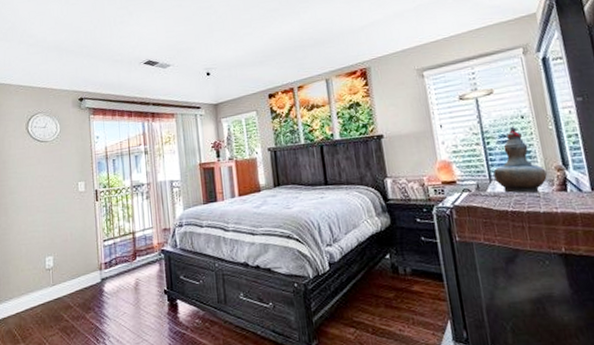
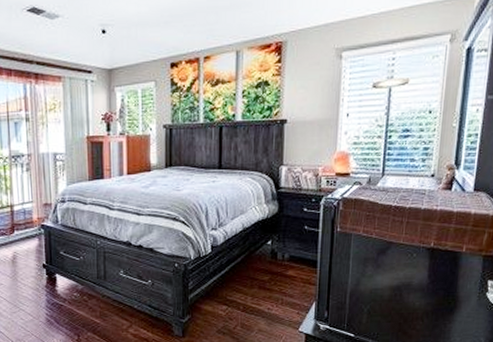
decorative vase: present [492,126,547,194] -> none [386,120,438,191]

